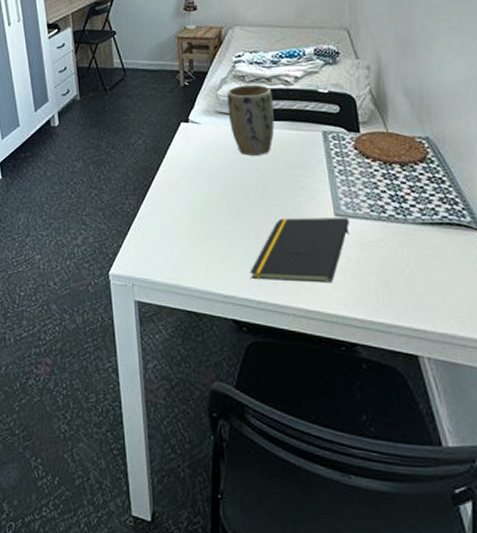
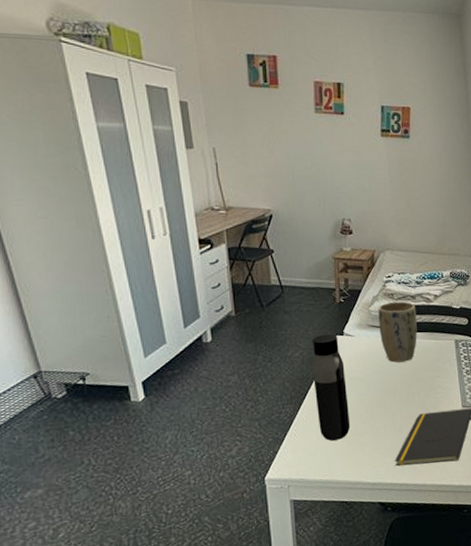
water bottle: none [155,120,198,240] -> present [312,334,351,441]

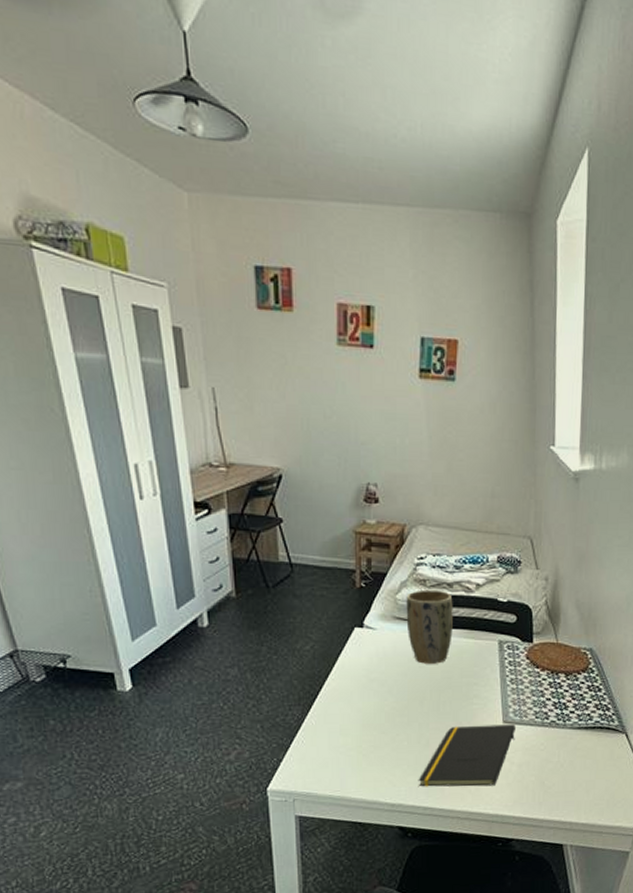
water bottle: present [312,334,351,441] -> none [324,625,368,751]

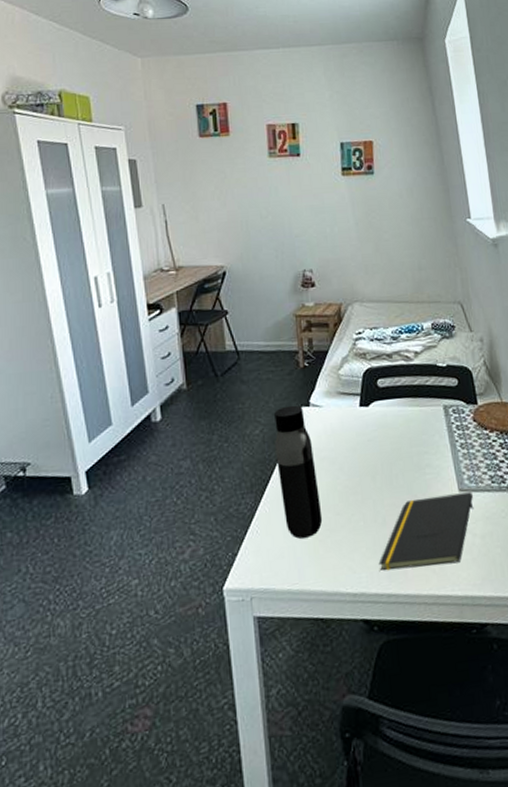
water bottle: none [324,625,368,751] -> present [274,405,323,539]
plant pot: present [406,589,453,664] -> none [348,361,398,437]

